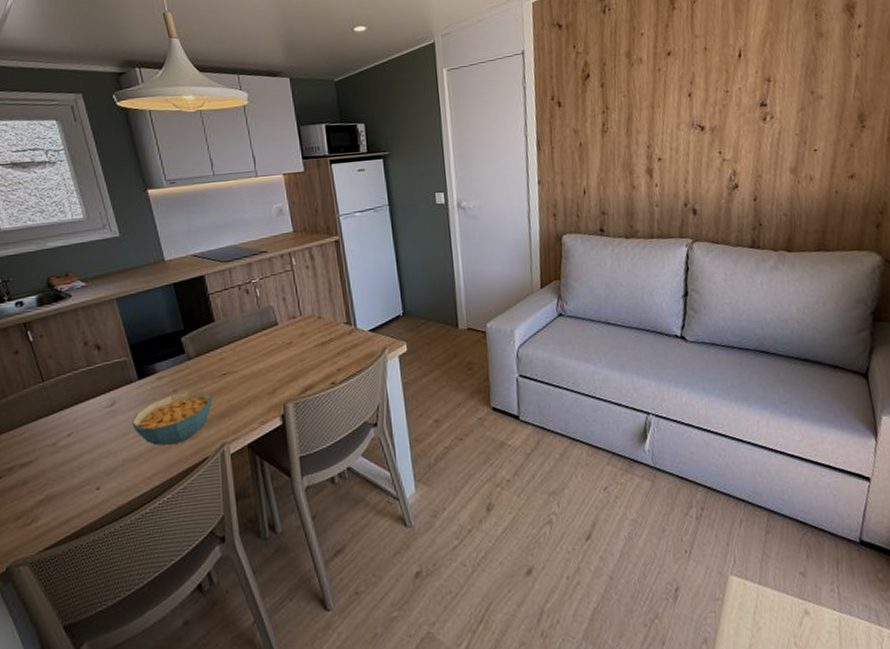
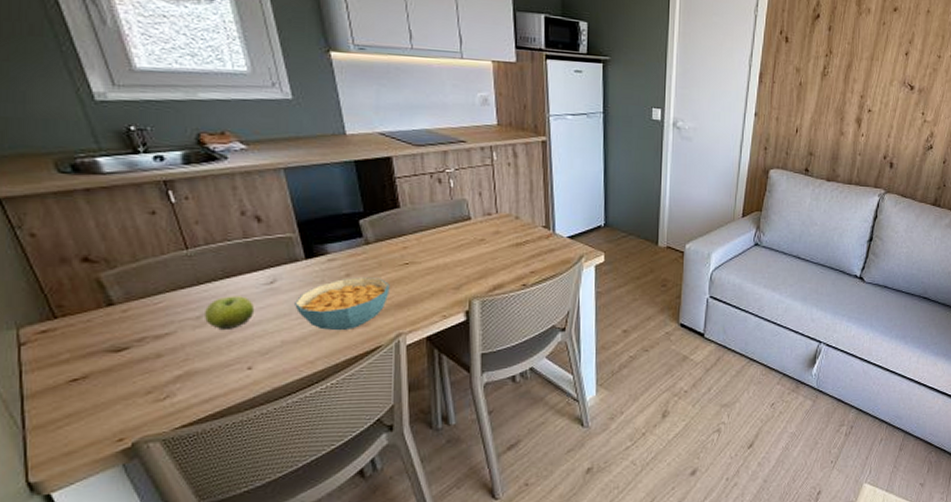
fruit: none [60,420,100,455] -> present [205,296,255,331]

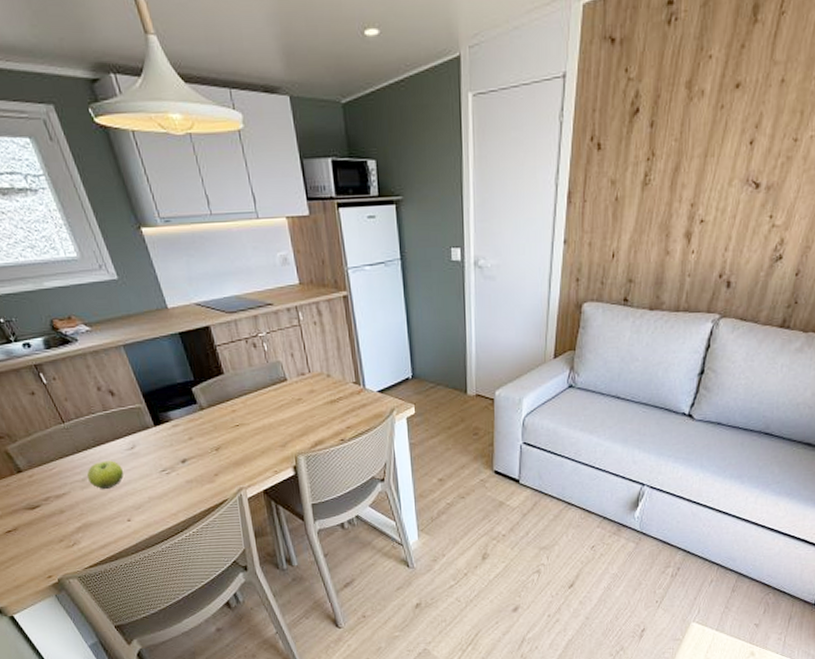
cereal bowl: present [295,276,390,331] -> none [153,439,227,488]

